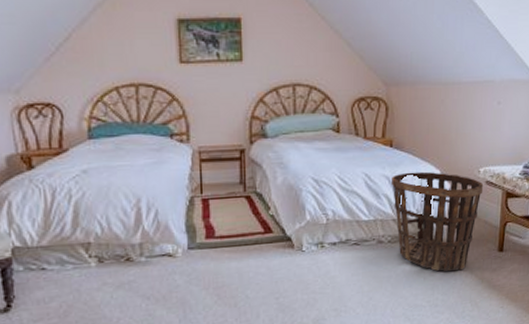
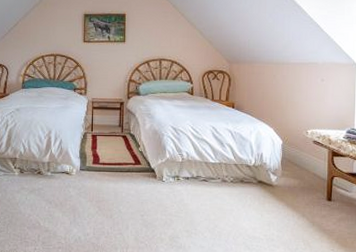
basket: present [392,171,484,271] -> none [234,128,312,212]

